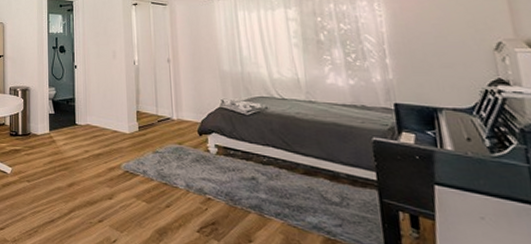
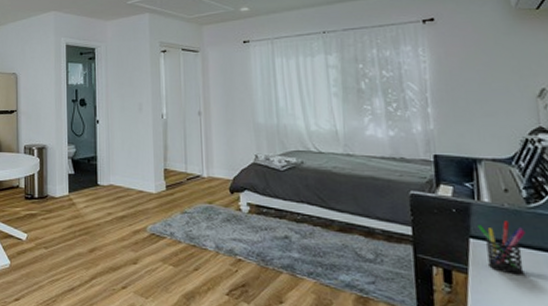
pen holder: none [442,169,493,223] -> present [478,220,526,275]

